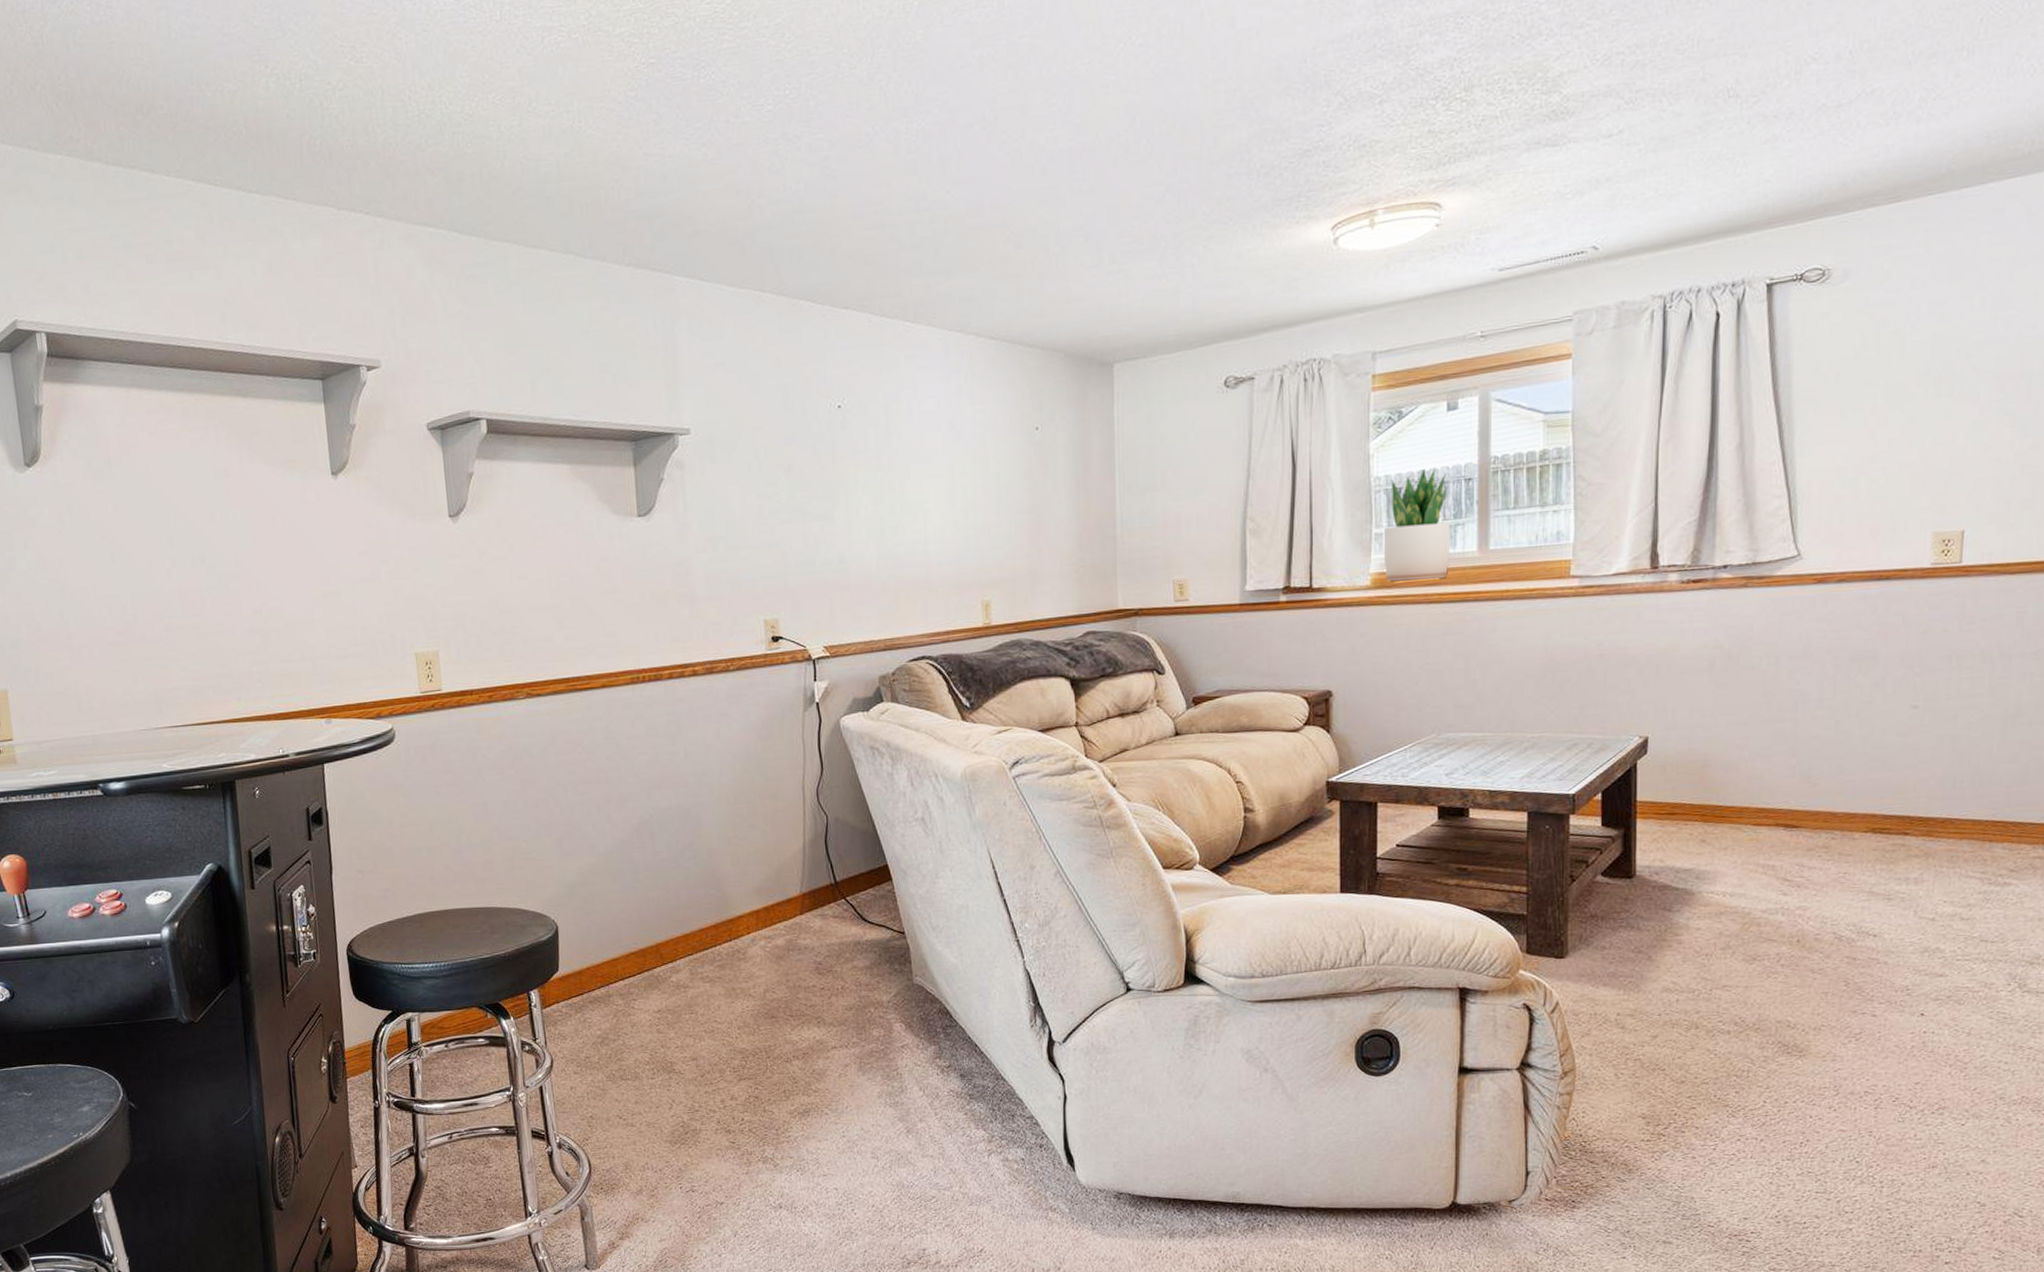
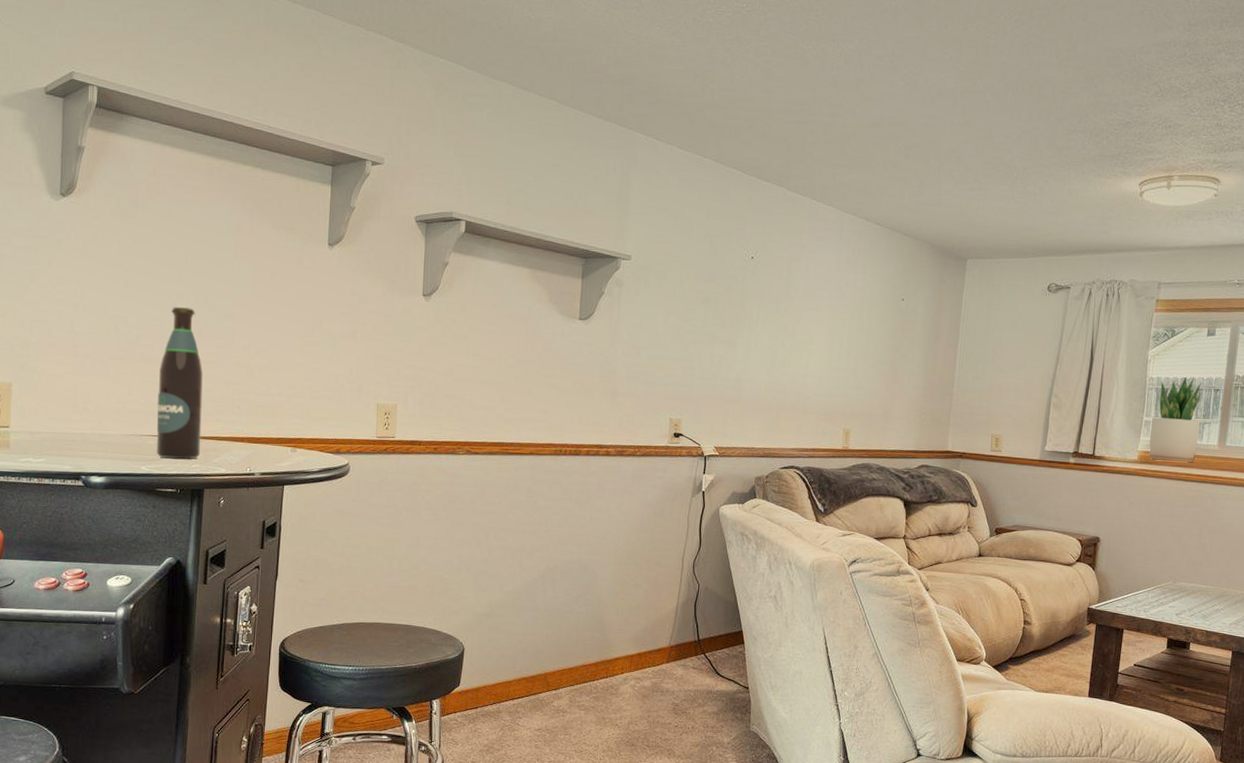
bottle: none [164,573,225,751] -> present [156,307,203,459]

